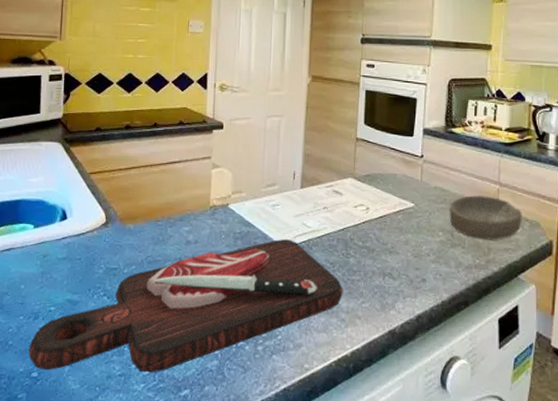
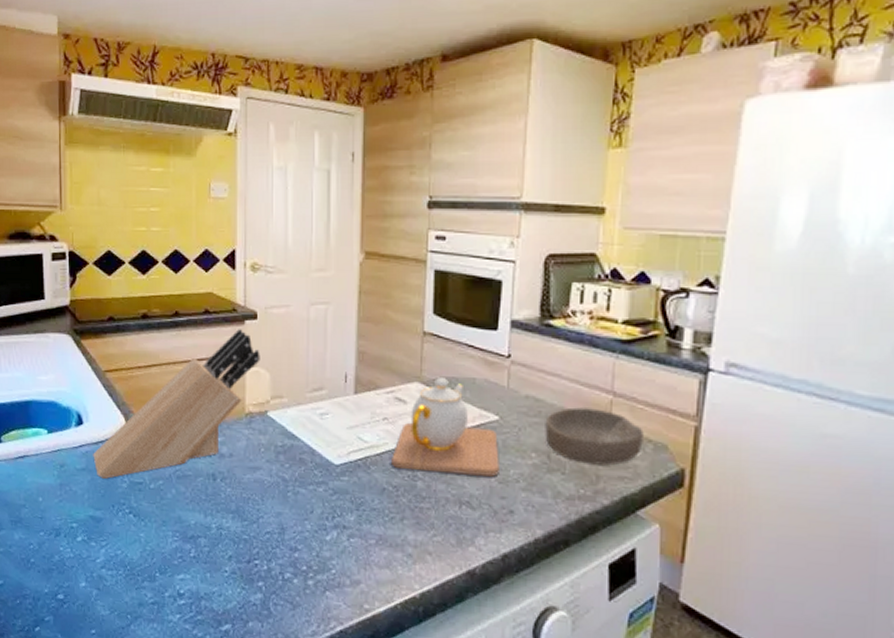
cutting board: present [28,239,343,373] -> none [52,455,410,604]
knife block: none [74,137,225,266] -> present [93,329,260,479]
teapot: none [329,174,415,252] -> present [392,378,499,477]

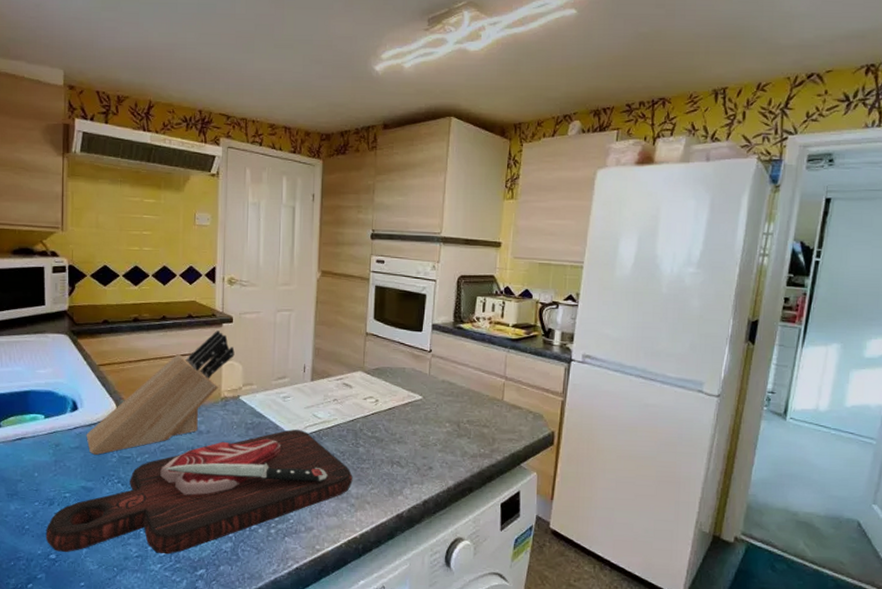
cutting board: none [52,455,410,604] -> present [45,429,353,555]
teapot: present [392,378,499,477] -> none [340,368,422,442]
bowl: present [545,407,644,466] -> none [456,388,526,431]

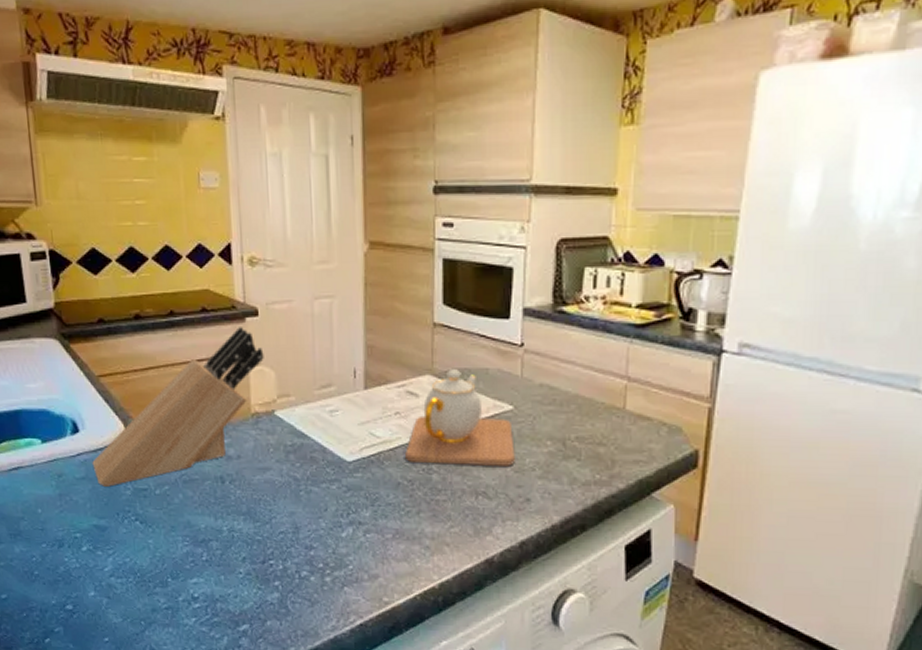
cutting board: present [45,429,353,555] -> none [58,452,426,607]
teapot: none [340,368,422,442] -> present [405,369,515,466]

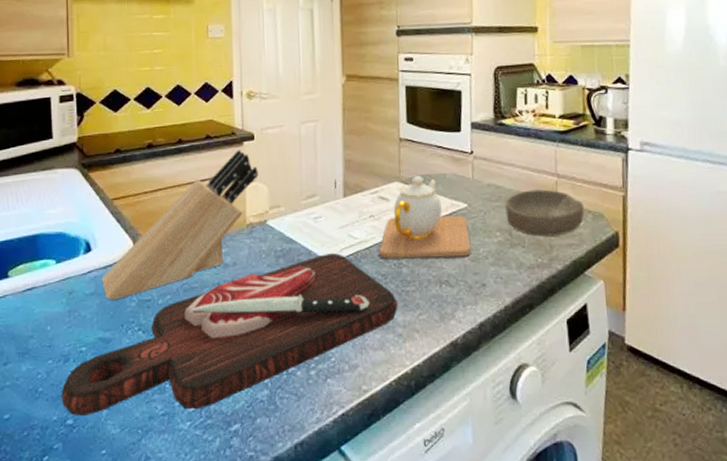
cutting board: none [58,452,426,607] -> present [61,253,398,416]
bowl: none [560,394,658,450] -> present [505,189,584,237]

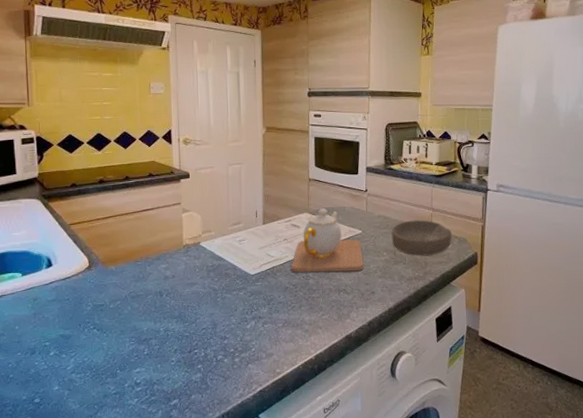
cutting board: present [61,253,398,416] -> none [29,268,306,396]
knife block: present [102,150,259,300] -> none [61,186,193,305]

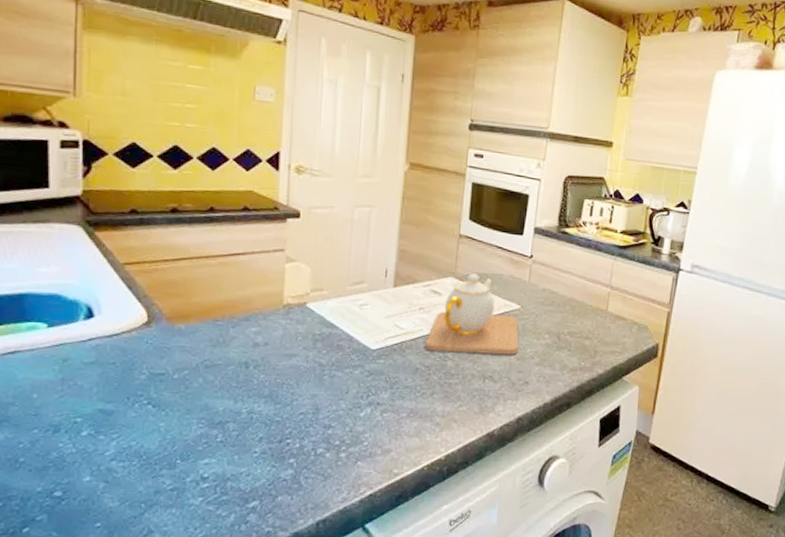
bowl: present [391,220,452,256] -> none [556,298,631,343]

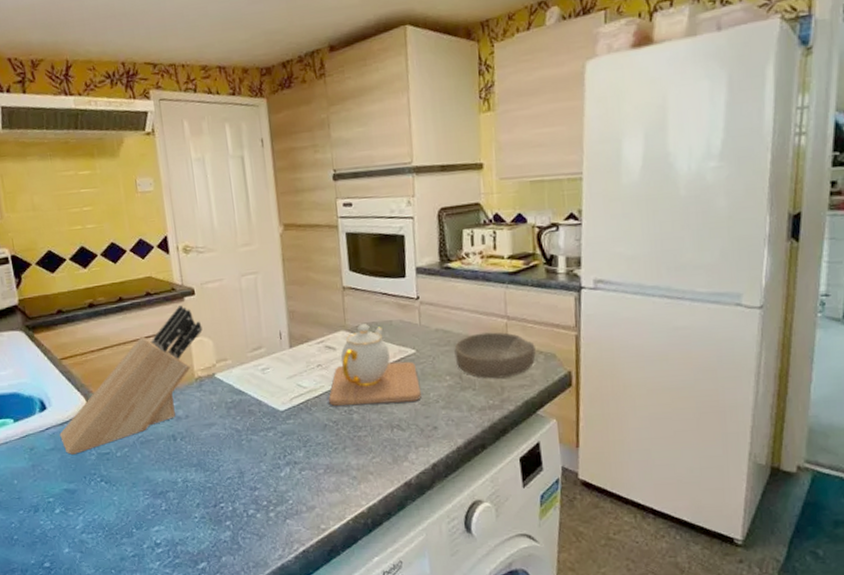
knife block: none [105,226,302,371] -> present [59,305,203,455]
bowl: none [556,298,631,343] -> present [454,332,536,379]

